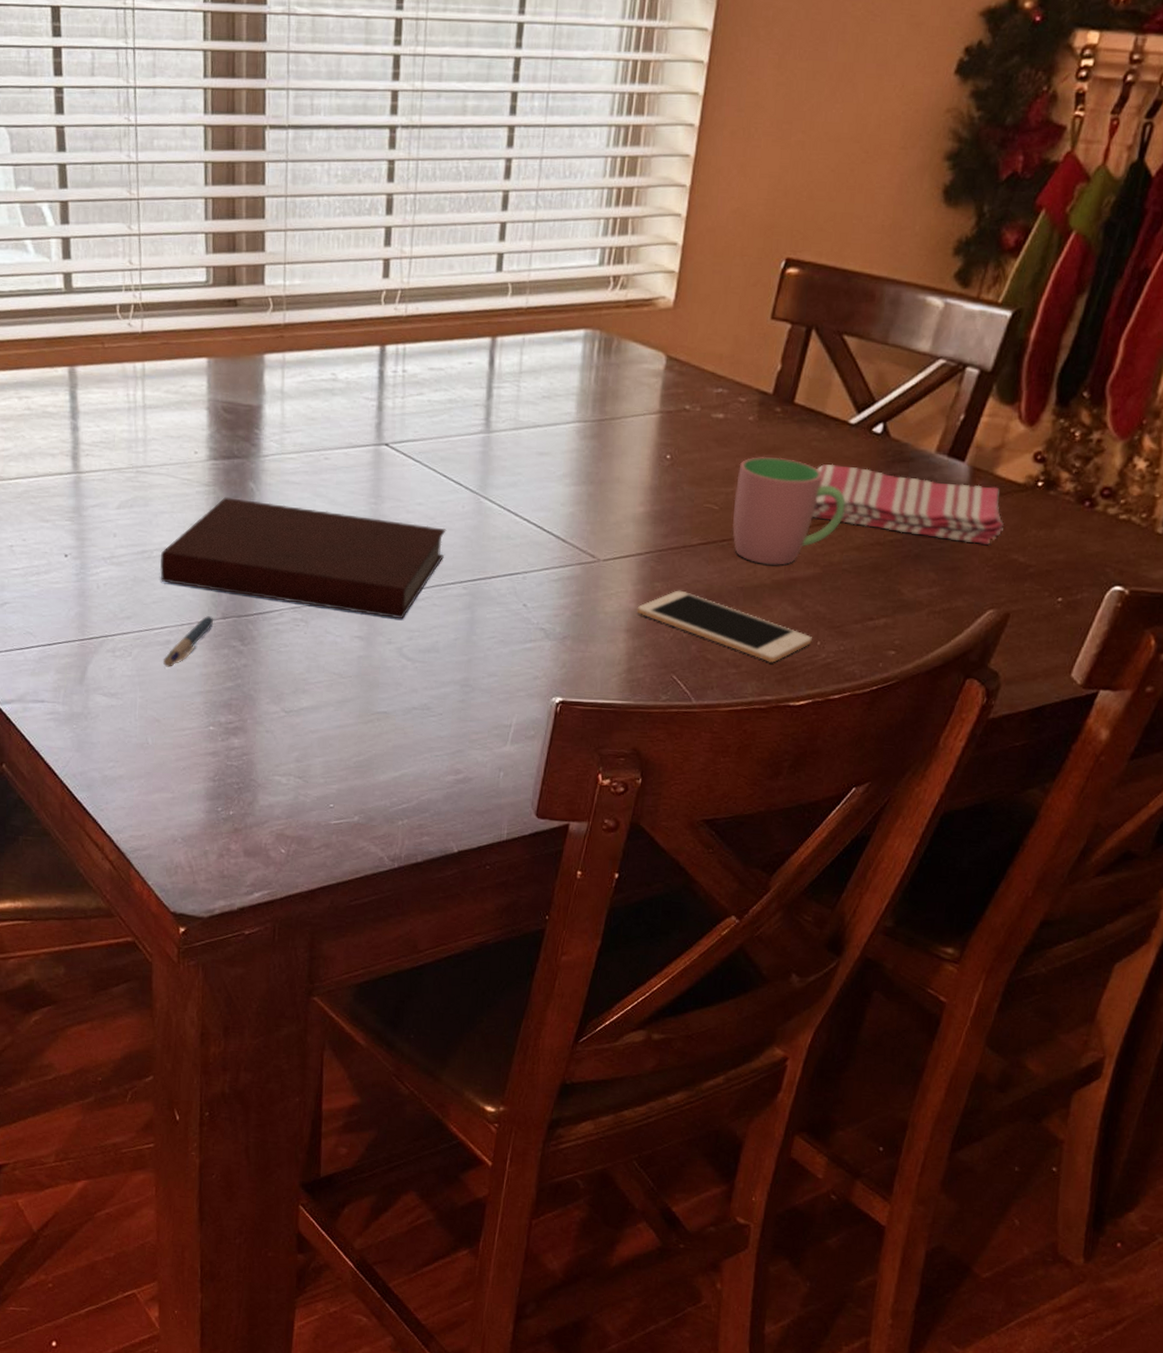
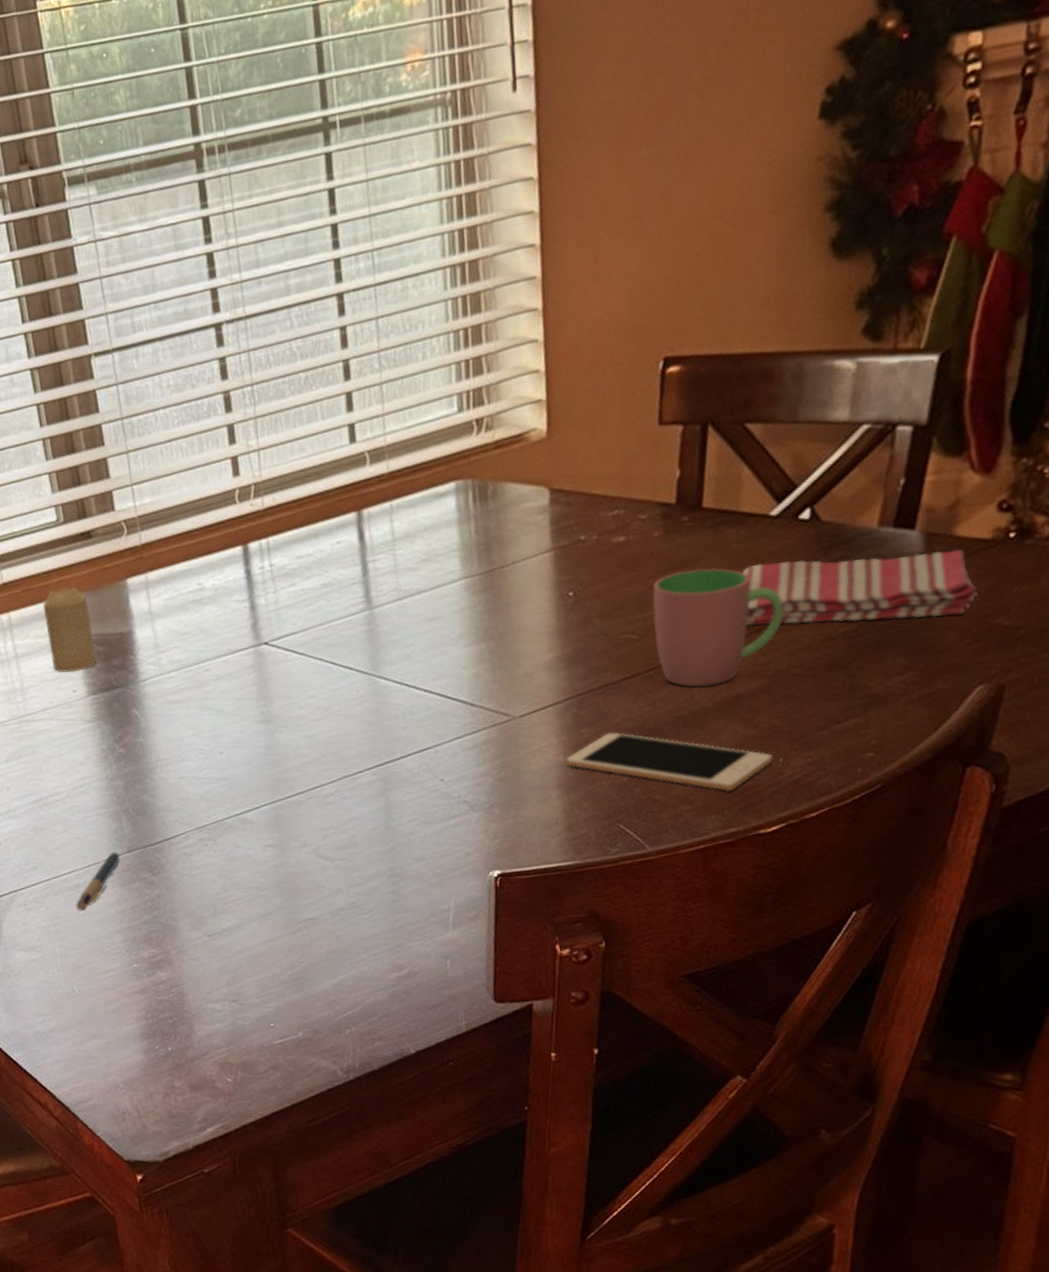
notebook: present [160,497,447,619] -> none [56,716,346,827]
candle: none [178,348,224,434] -> present [42,586,97,673]

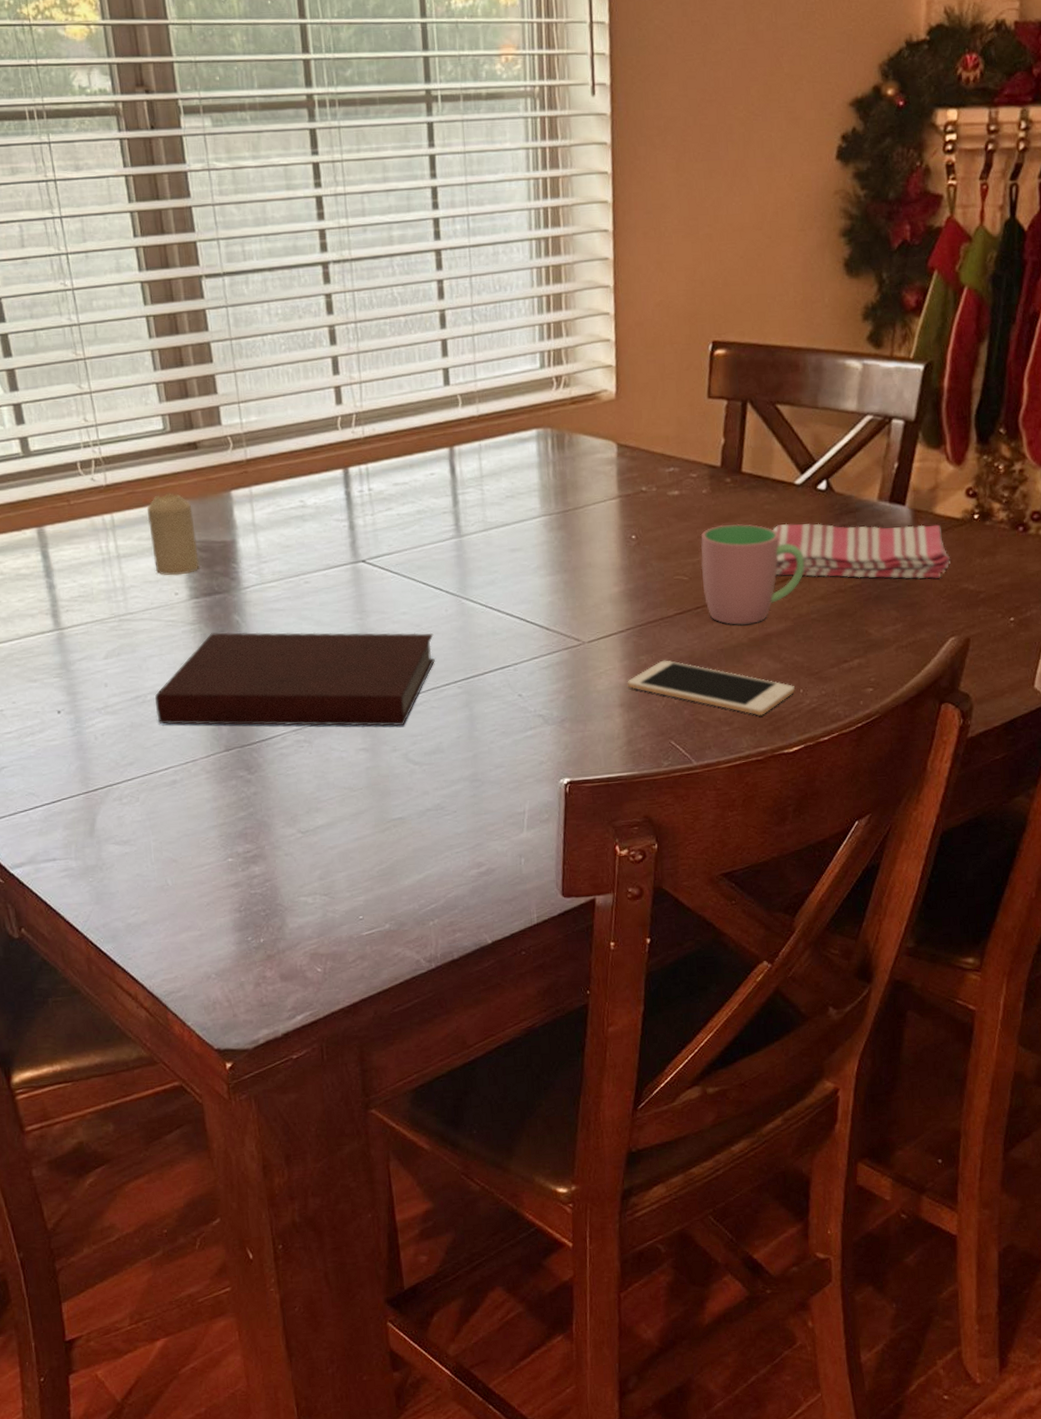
notebook: none [56,716,346,827] -> present [155,632,435,727]
pen: present [75,852,119,912] -> none [171,750,217,808]

